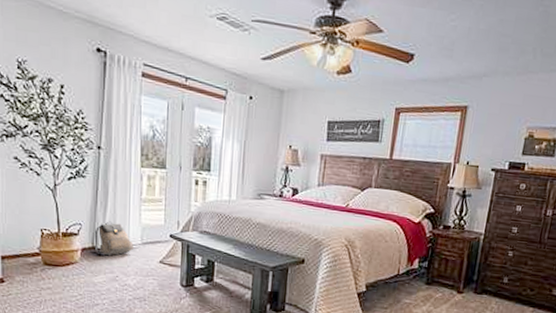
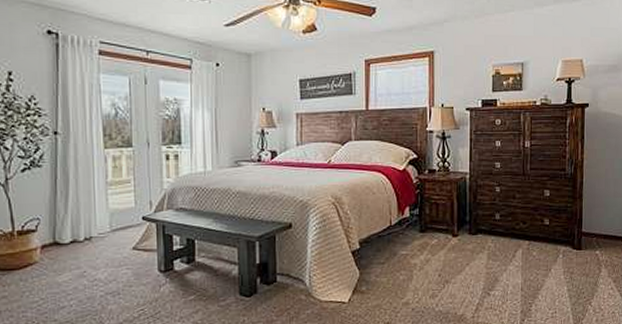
backpack: present [94,221,133,256] -> none [55,211,101,250]

